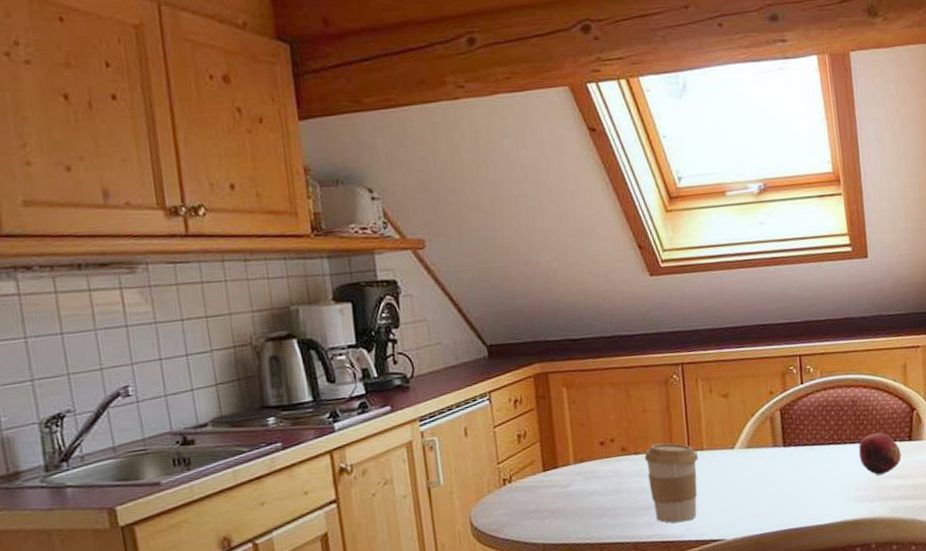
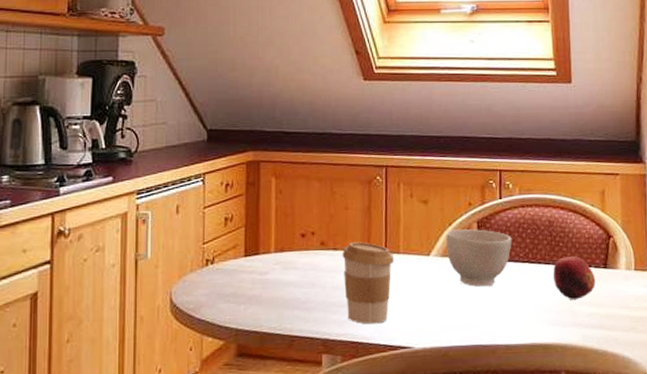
bowl: none [749,416,817,474] -> present [446,228,512,287]

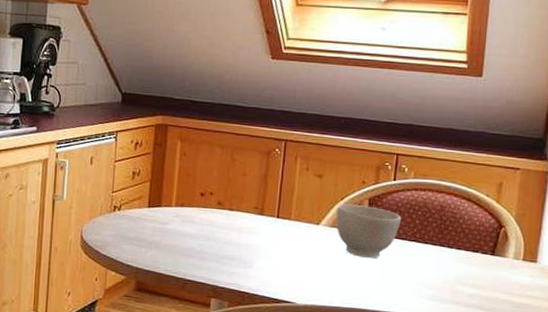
coffee cup: present [342,242,394,325] -> none [236,205,285,279]
fruit: present [552,256,596,300] -> none [438,240,481,281]

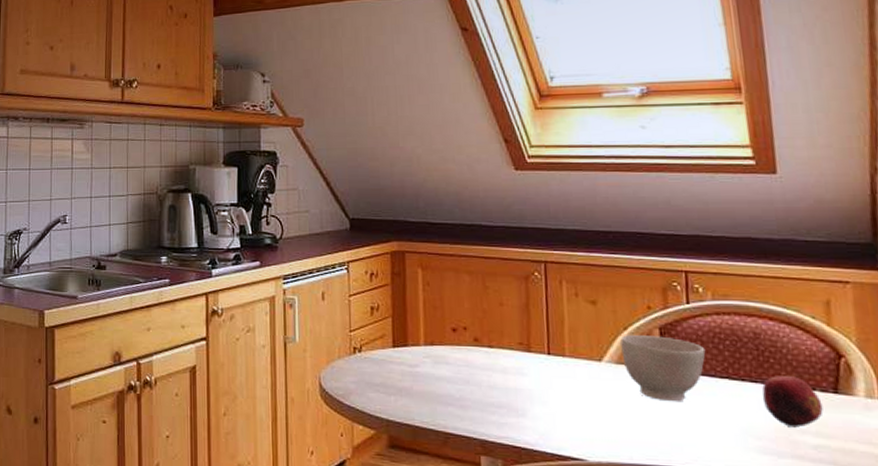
fruit: none [438,240,481,281] -> present [762,376,823,428]

